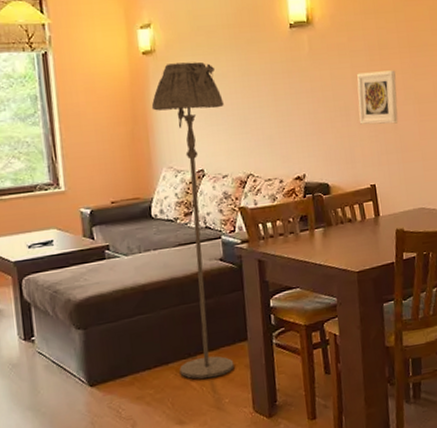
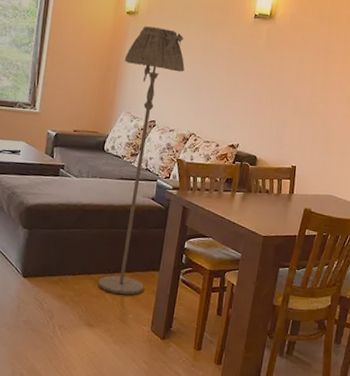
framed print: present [357,70,399,125] -> none [294,69,335,119]

